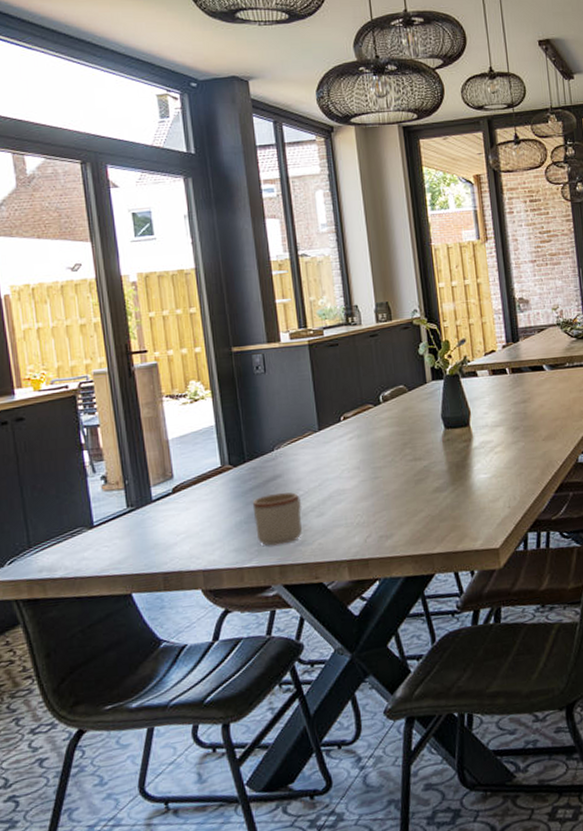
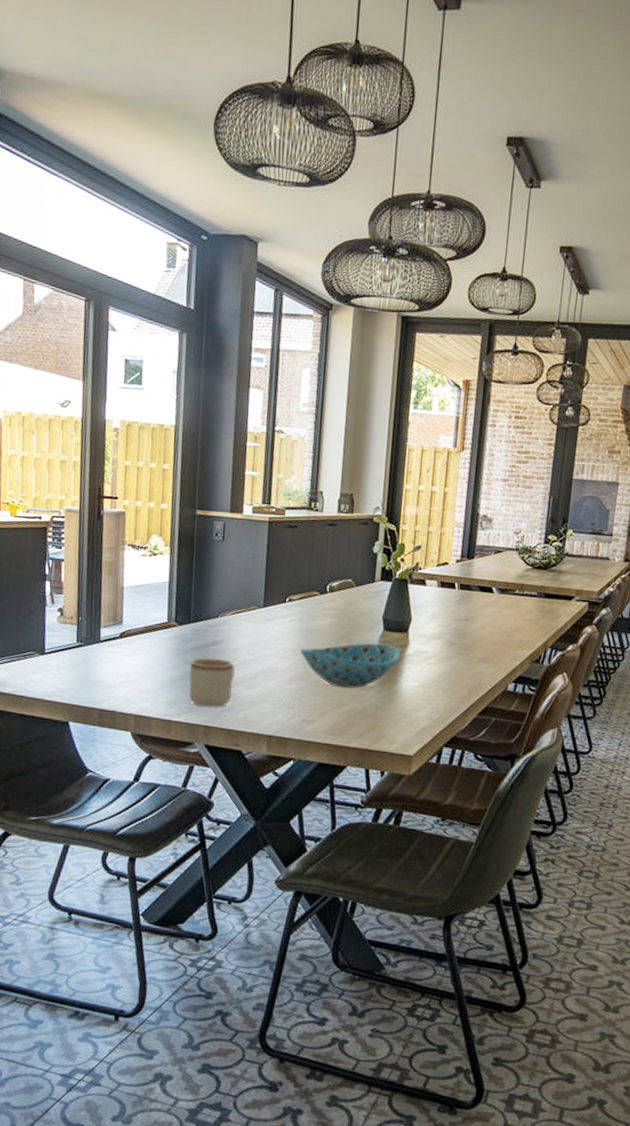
bowl: none [364,442,467,495] -> present [299,642,401,688]

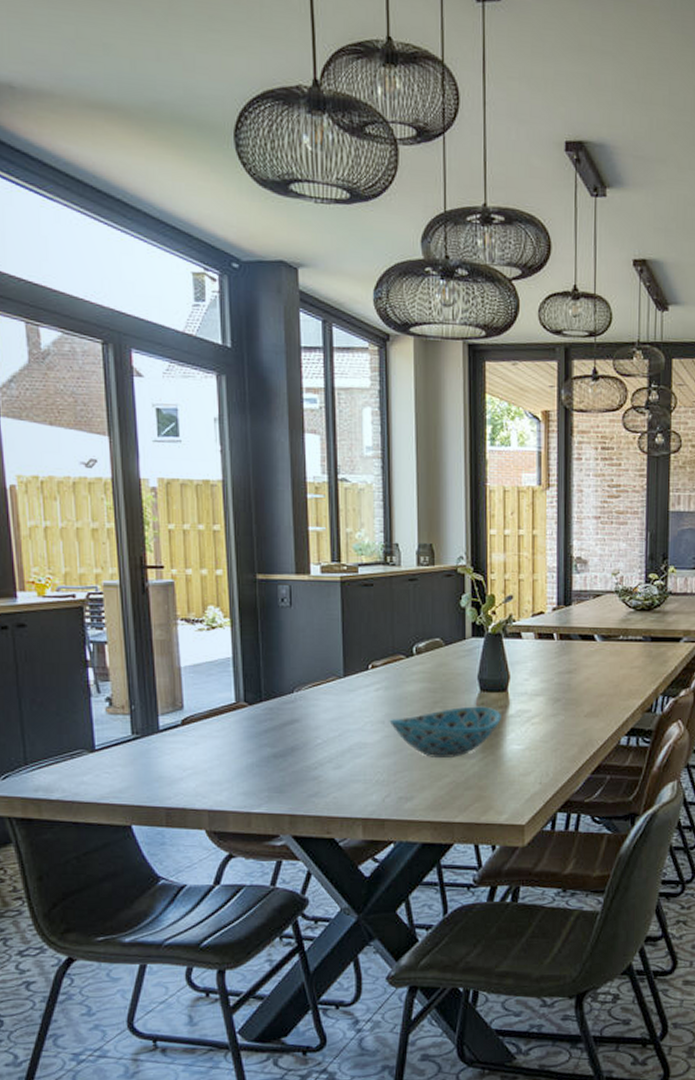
mug: present [189,658,236,707] -> none [266,739,319,793]

